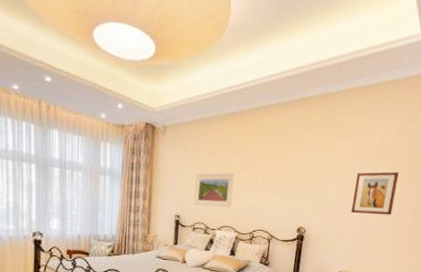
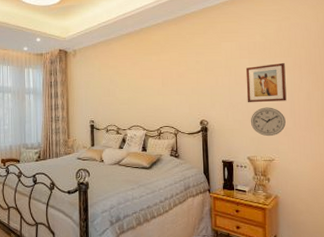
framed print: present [194,172,235,208] -> none [105,80,138,111]
wall clock: none [349,219,386,252] -> present [250,107,286,137]

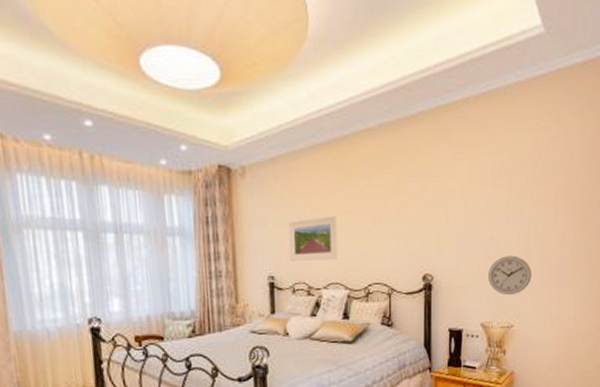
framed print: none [105,80,138,111] -> present [289,216,338,262]
wall art: present [245,63,287,103] -> none [485,194,538,250]

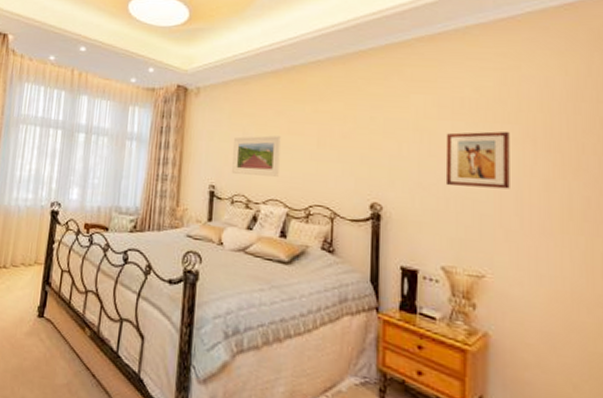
wall art: none [485,194,538,250] -> present [445,131,510,189]
wall clock: present [487,255,532,296] -> none [448,194,507,240]

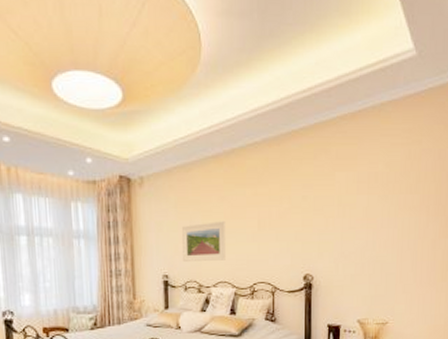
wall art: present [445,131,510,189] -> none [362,202,410,253]

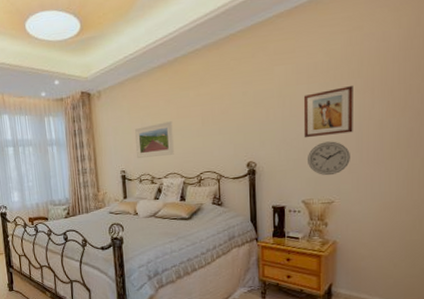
wall art: none [362,202,410,253] -> present [303,86,353,138]
wall clock: none [363,258,405,295] -> present [307,141,350,176]

